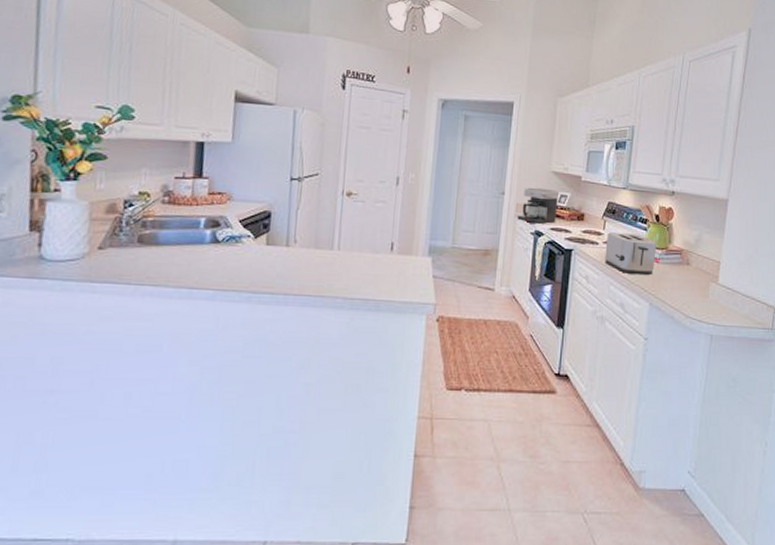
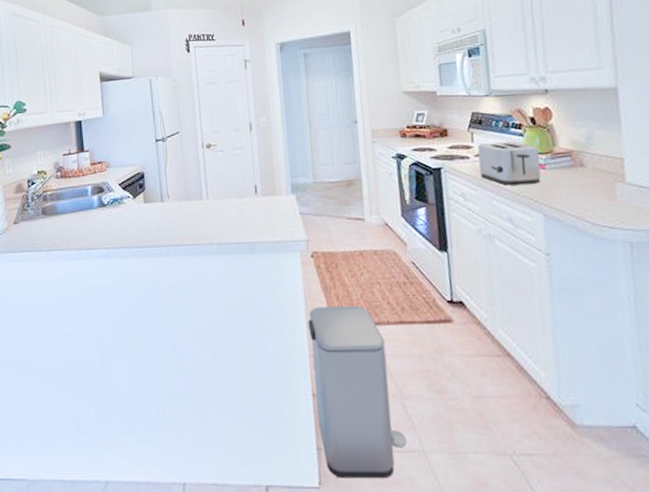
pedal bin: none [415,370,496,535] -> present [308,305,408,478]
coffee maker: present [517,187,559,225] -> none [375,110,417,148]

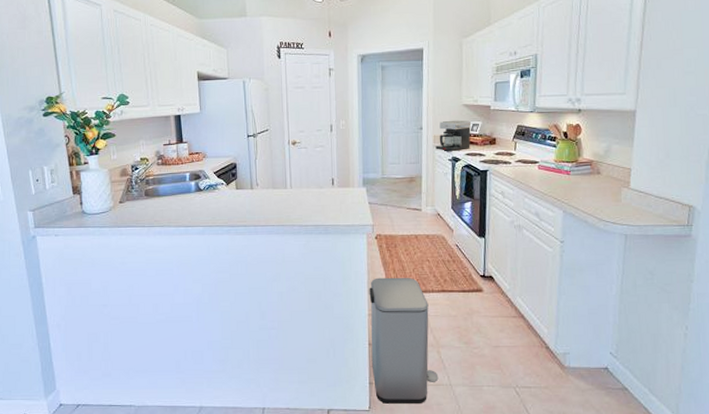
coffee maker: none [375,110,417,148] -> present [435,120,471,152]
toaster: present [477,141,542,186] -> none [517,151,567,187]

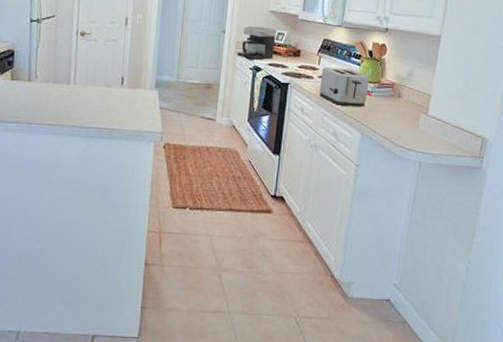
pedal bin: present [369,277,439,404] -> none [146,191,217,331]
toaster: none [517,151,567,187] -> present [319,67,369,107]

